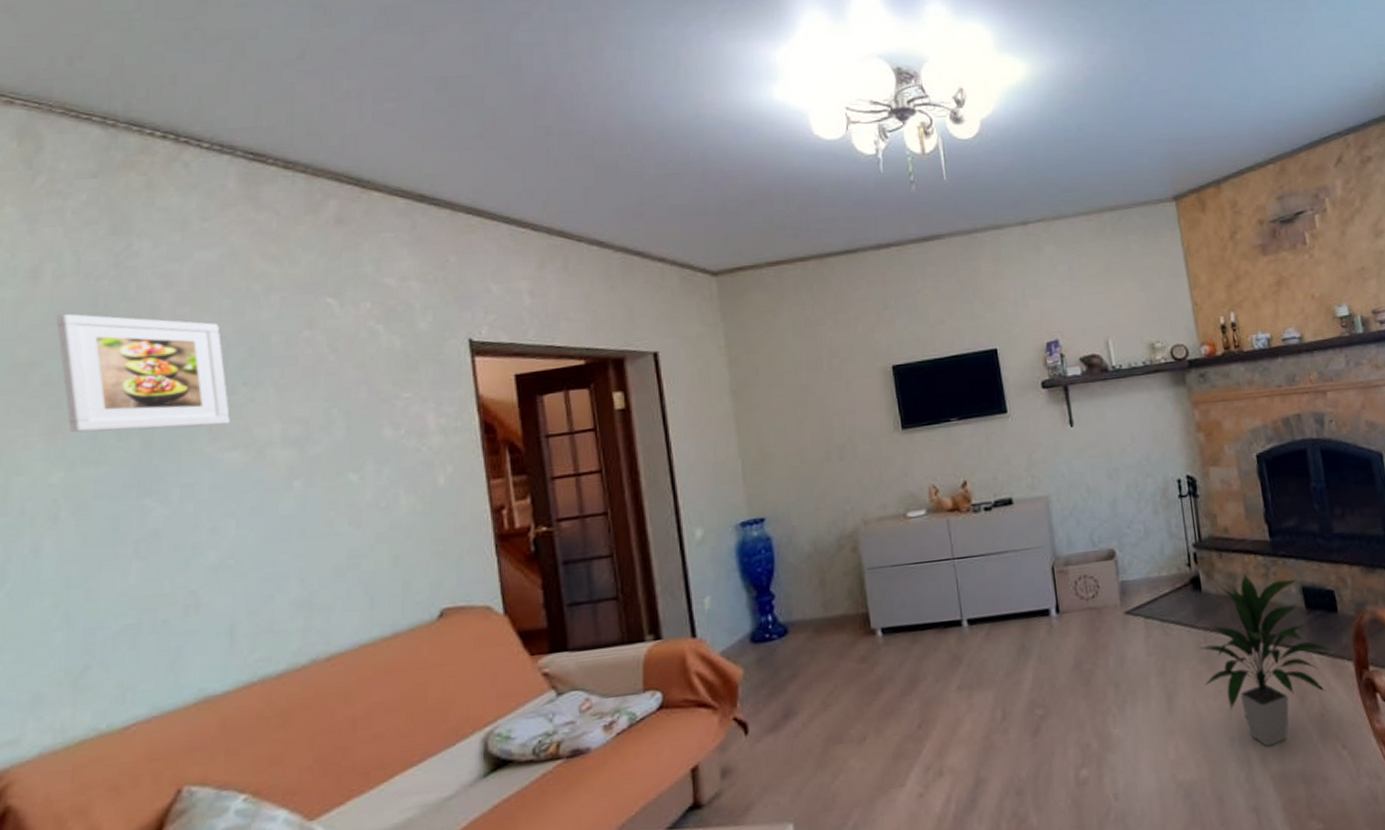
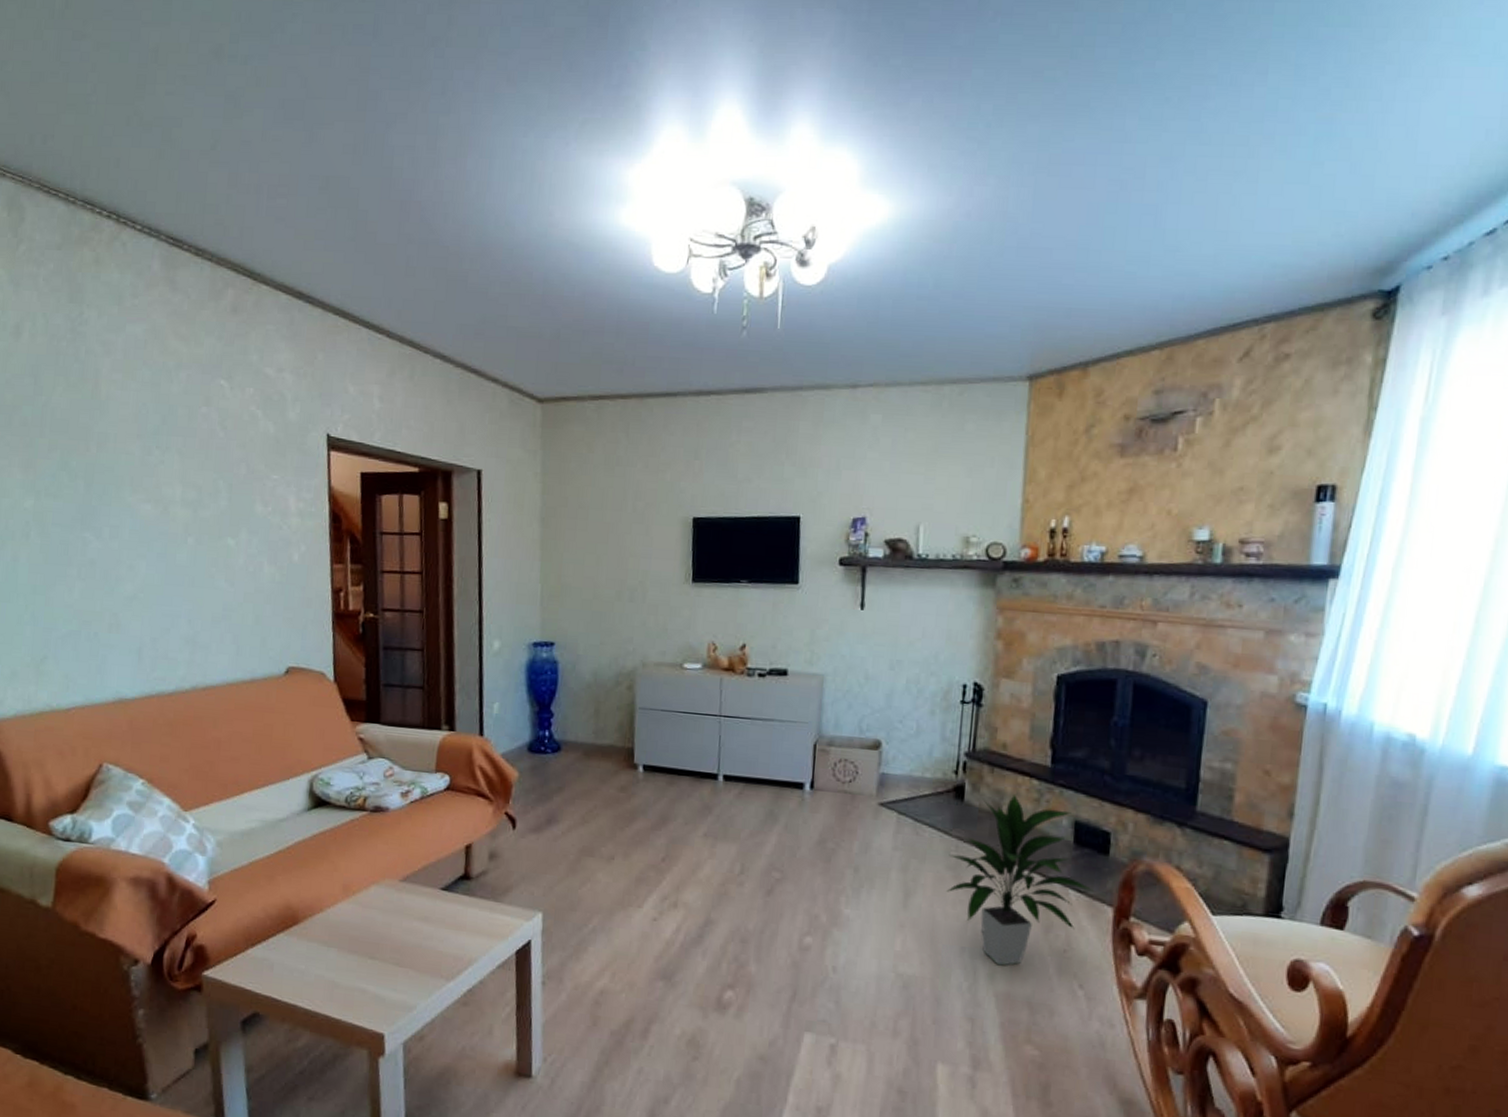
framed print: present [56,313,230,432] -> none [31,367,146,480]

